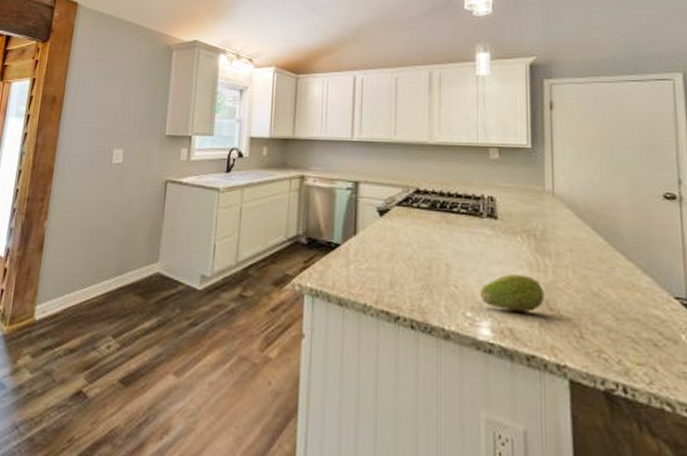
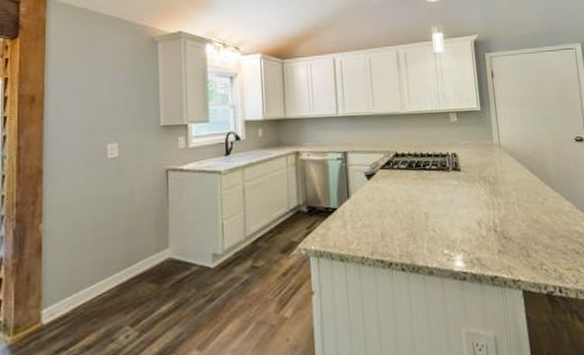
fruit: present [480,274,545,313] -> none [452,214,501,244]

